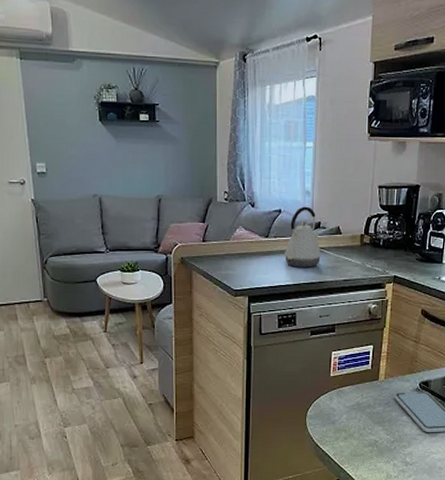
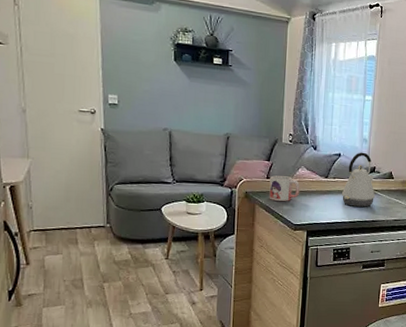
mug: none [206,238,239,265] -> present [269,175,300,201]

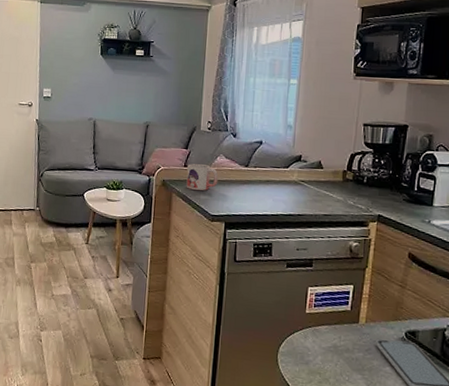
kettle: present [341,152,376,207] -> none [263,139,302,199]

